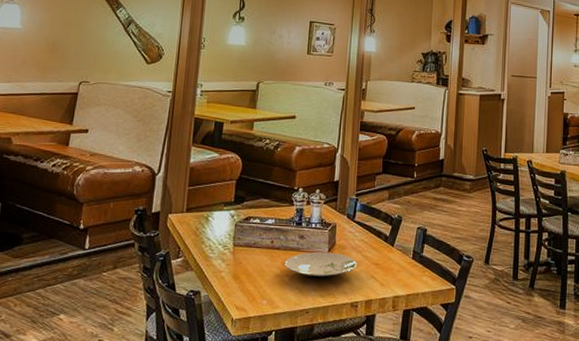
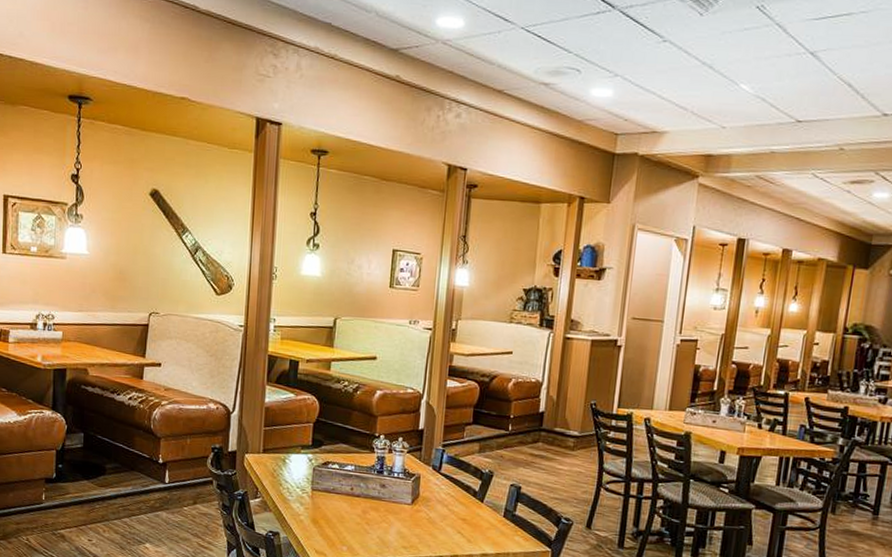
plate: present [284,251,357,278] -> none [364,502,442,530]

